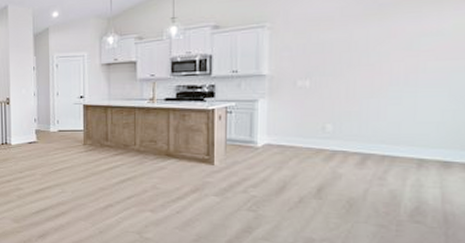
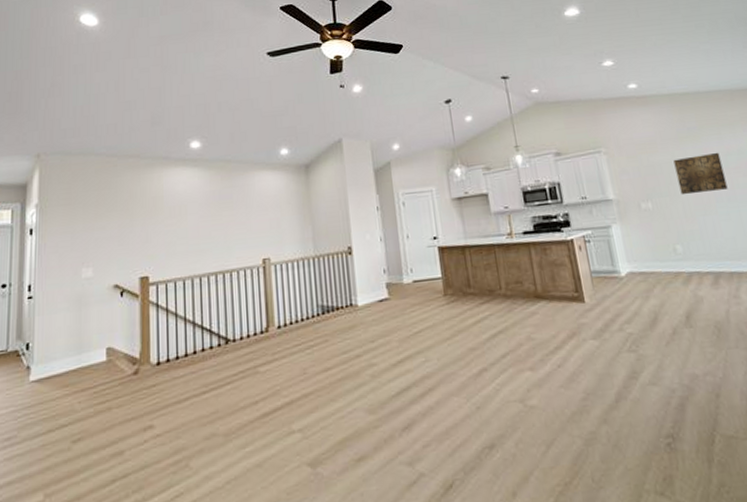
wall art: none [348,32,412,75] -> present [673,152,728,194]

